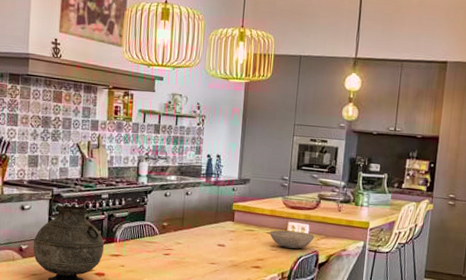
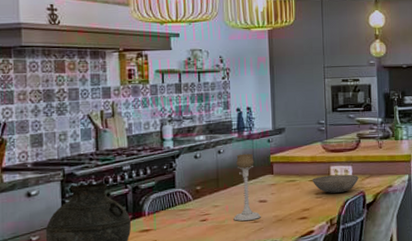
candle holder: none [193,198,218,262] -> present [233,153,261,221]

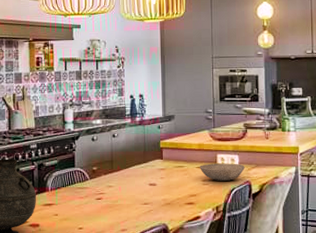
candle holder: present [233,153,261,221] -> none [126,138,151,203]

